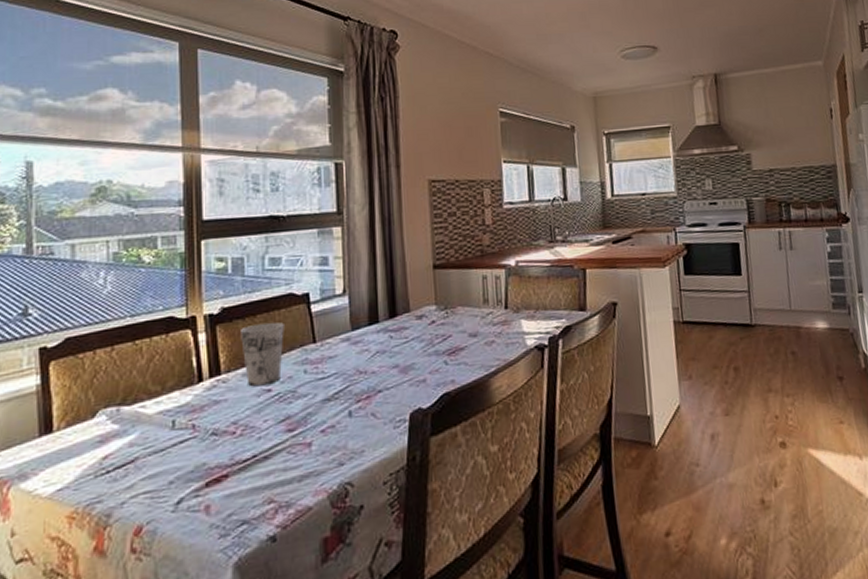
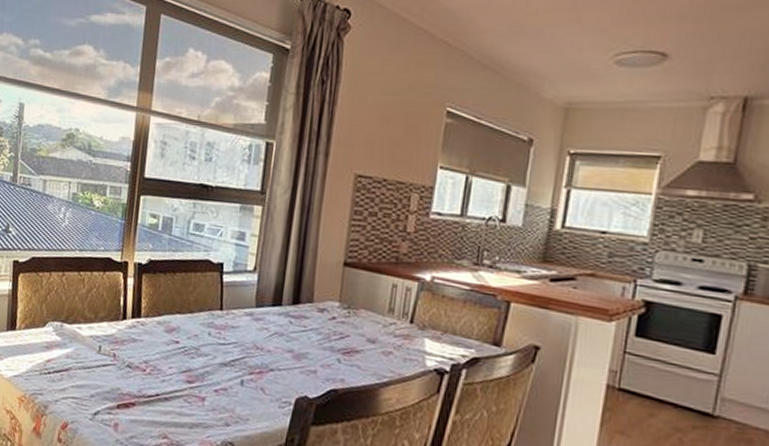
cup: present [241,322,284,387] -> none [160,280,198,338]

